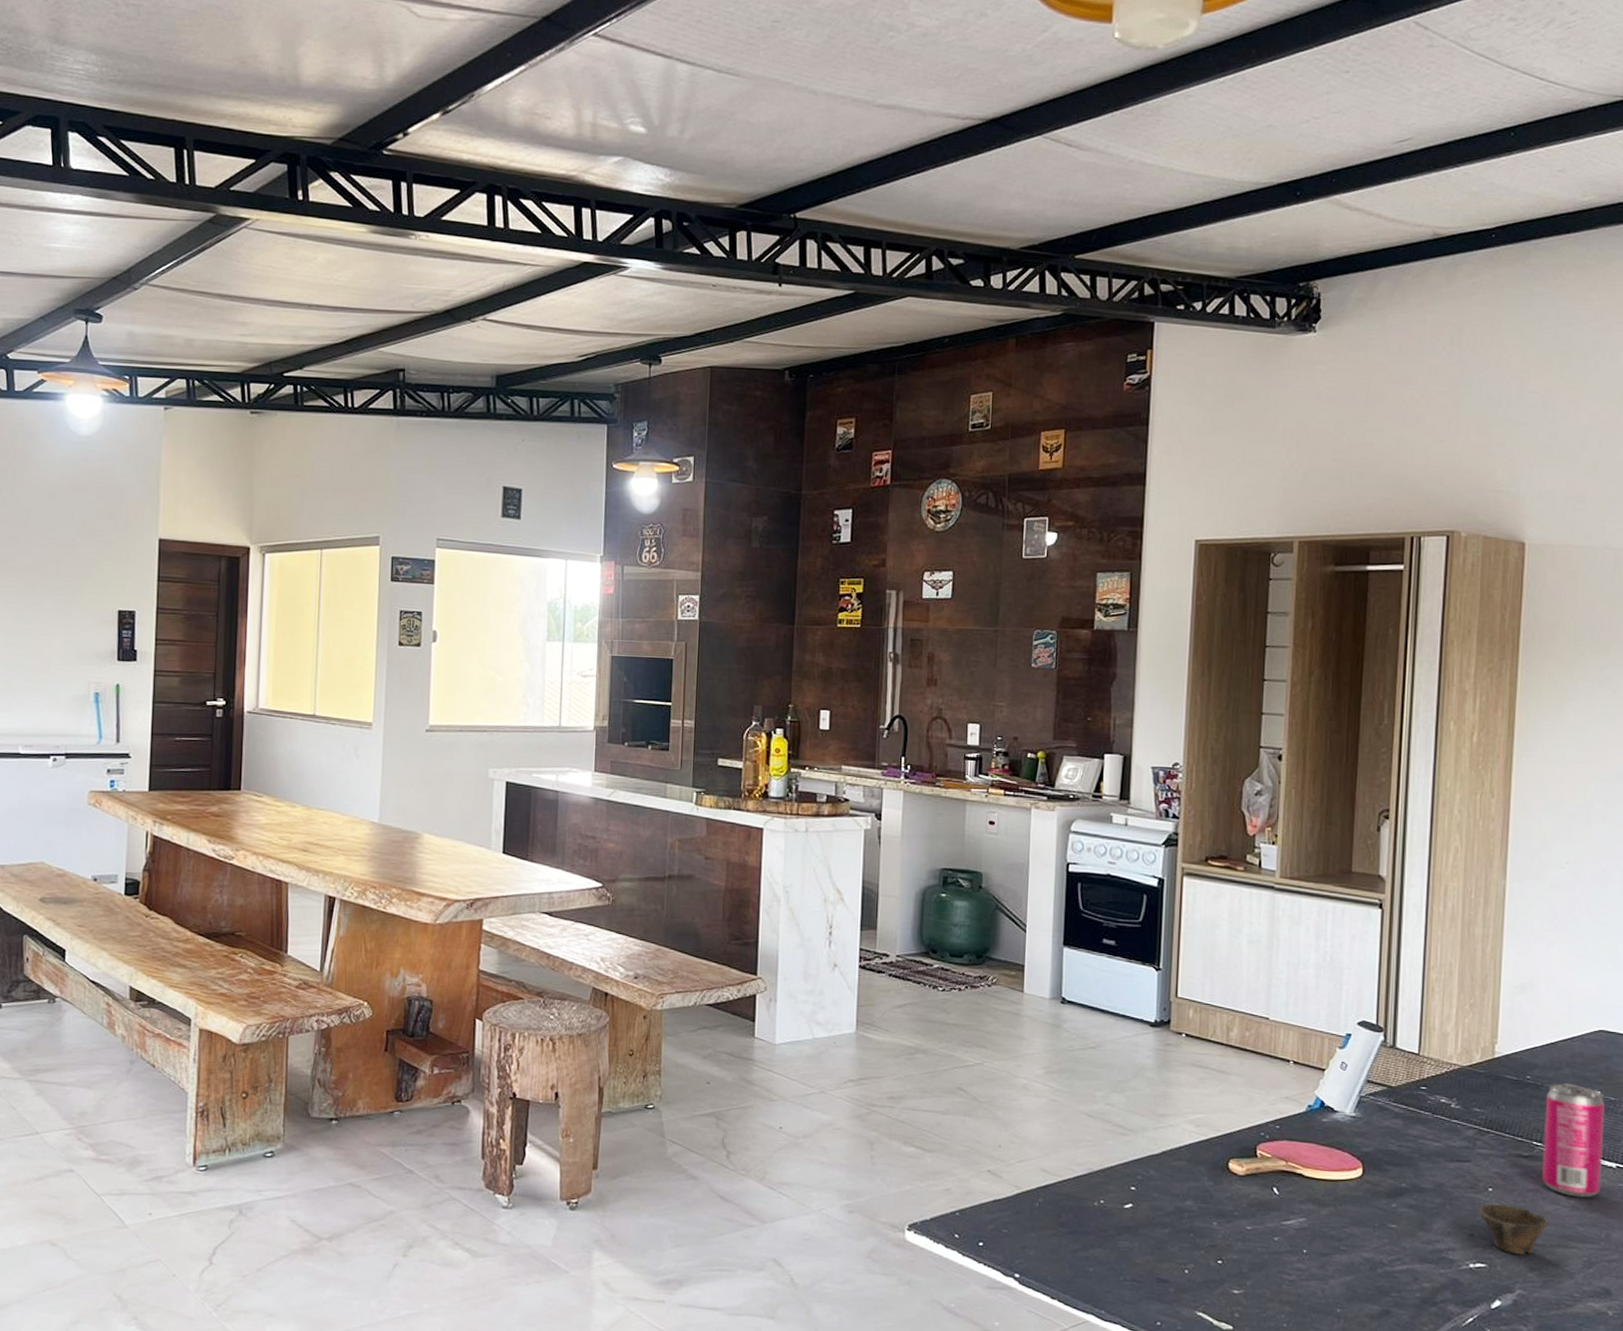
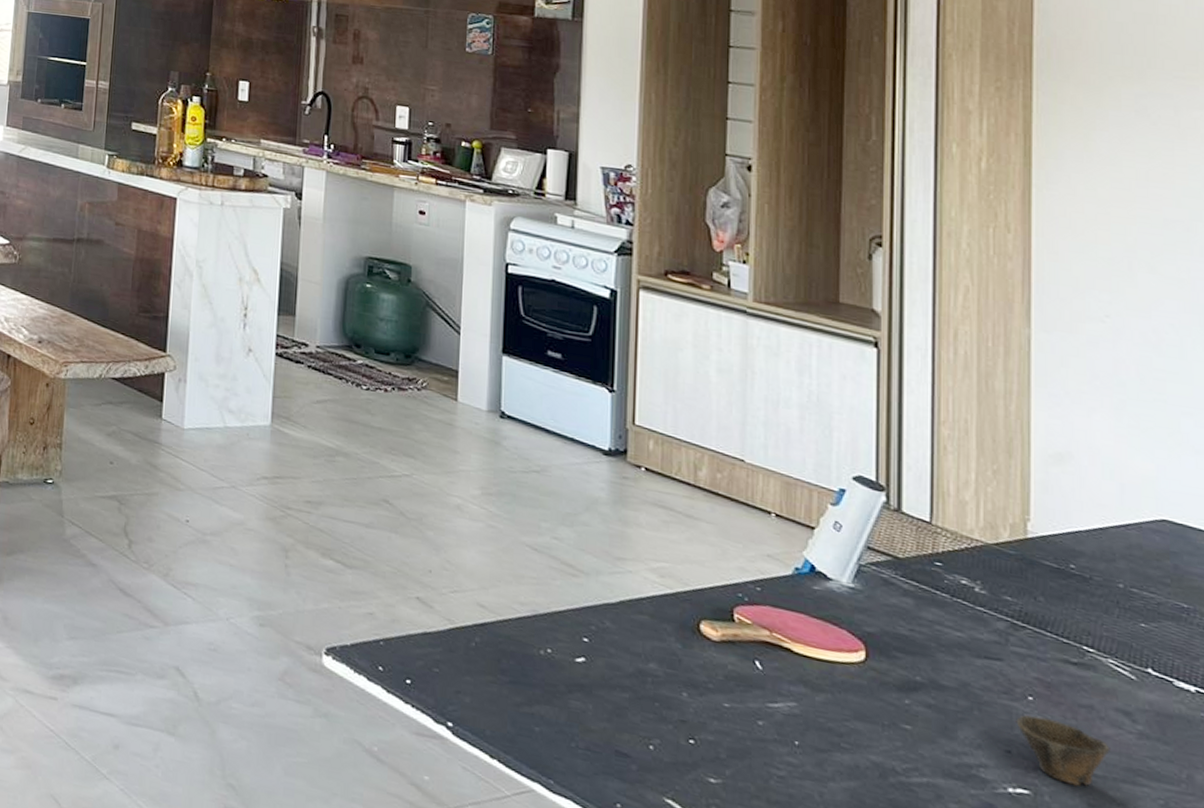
beverage can: present [1541,1083,1604,1198] -> none [1096,578,1177,725]

